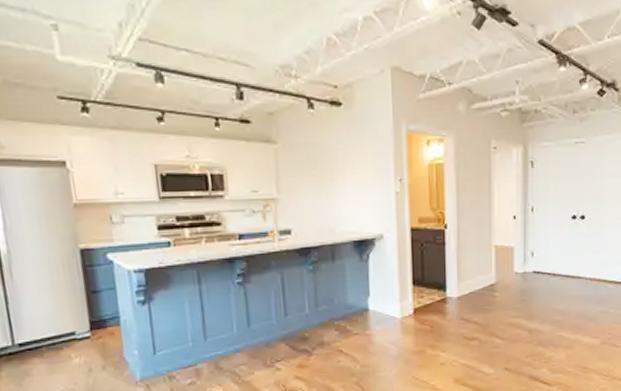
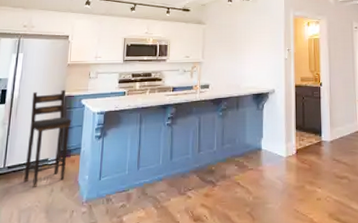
bar stool: none [28,240,105,367] -> present [23,89,72,187]

